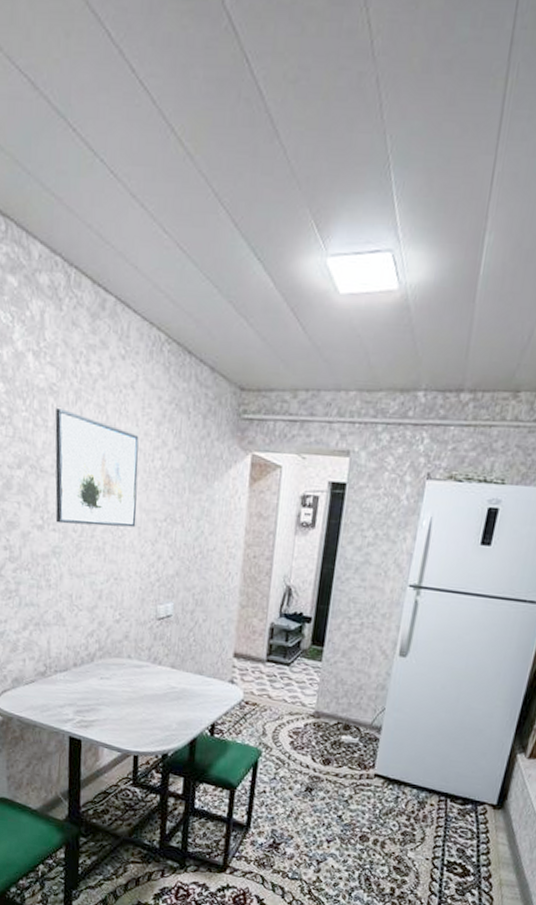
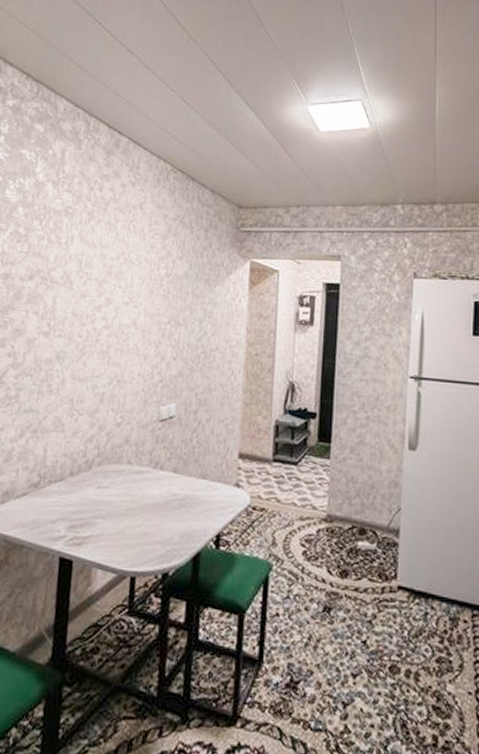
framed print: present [55,408,139,528] -> none [62,227,146,331]

